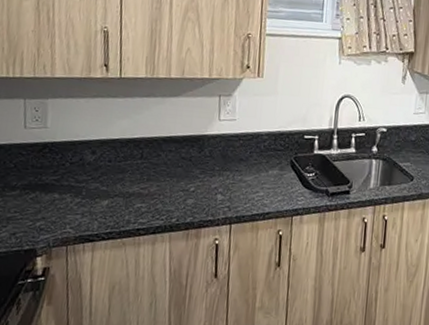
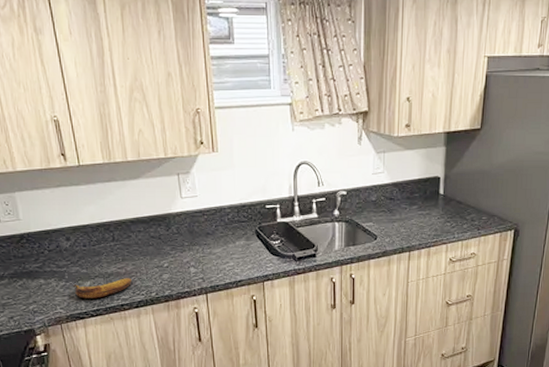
banana: none [89,199,154,220] -> present [73,278,133,299]

